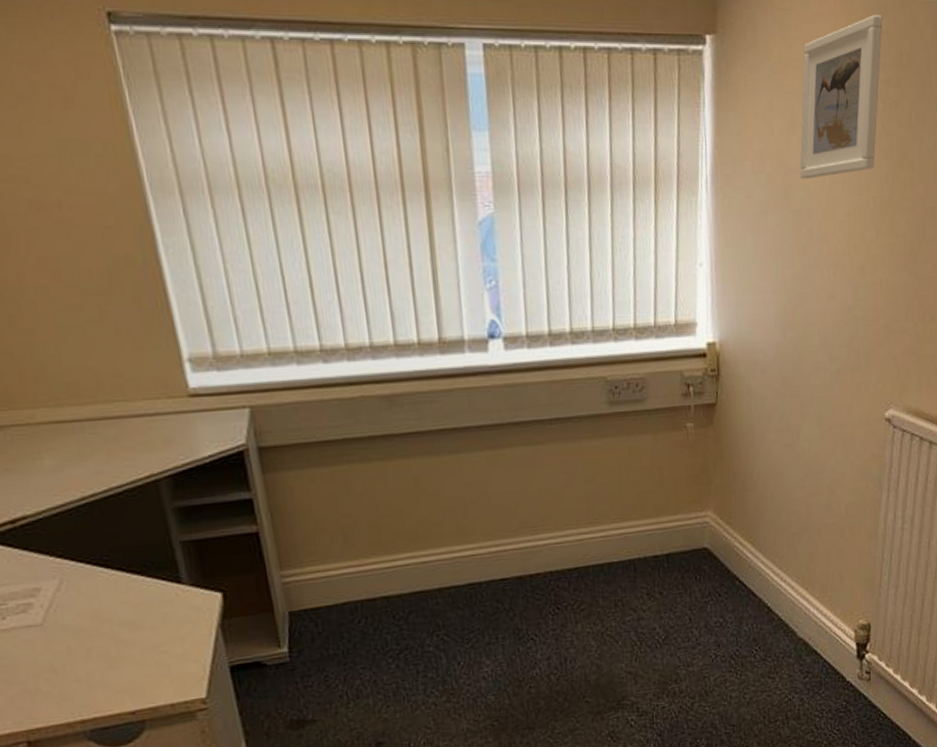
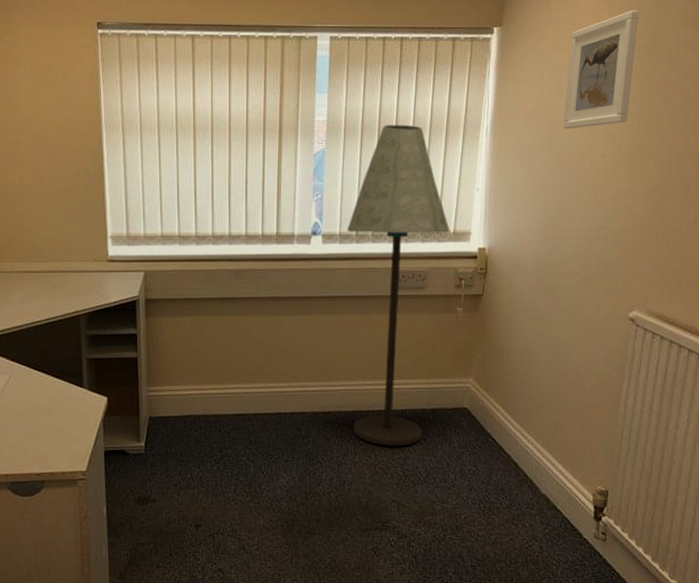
floor lamp: none [535,176,671,607] -> present [347,124,450,446]

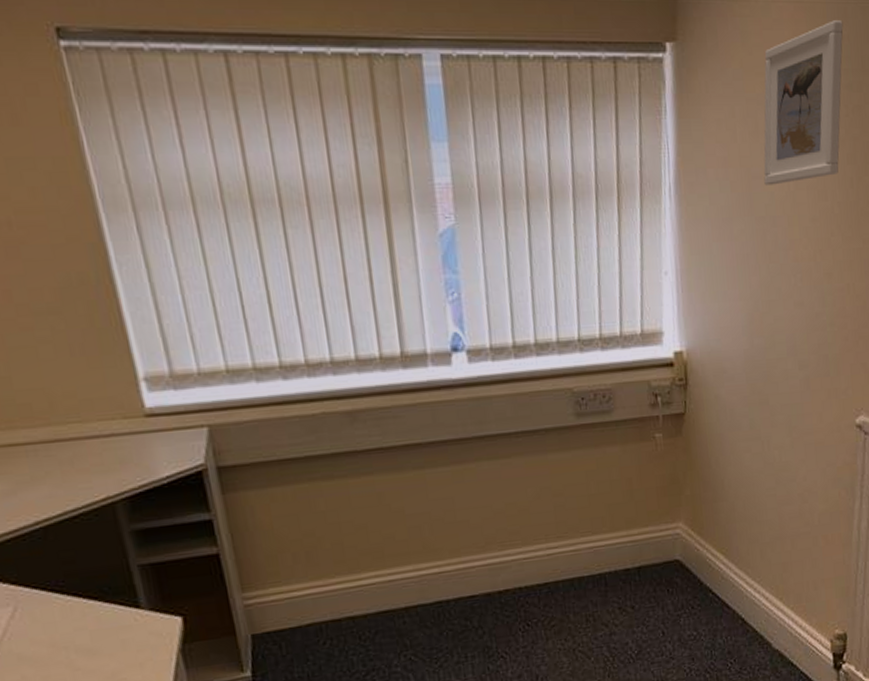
floor lamp: present [347,124,450,446] -> none [499,185,637,623]

